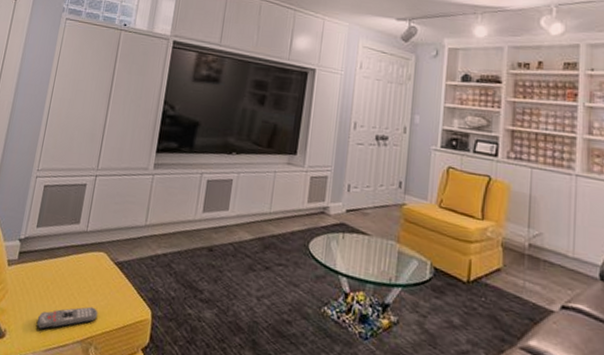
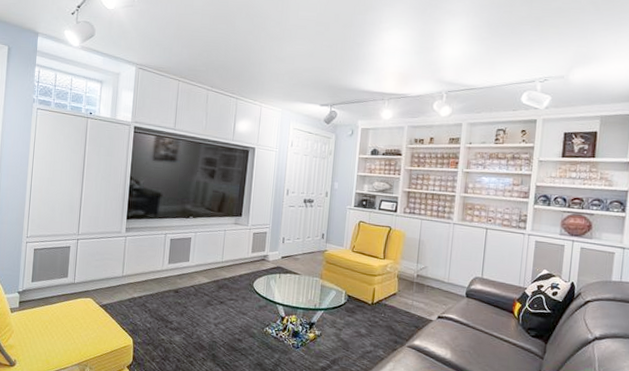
remote control: present [36,306,98,330] -> none [40,339,90,358]

